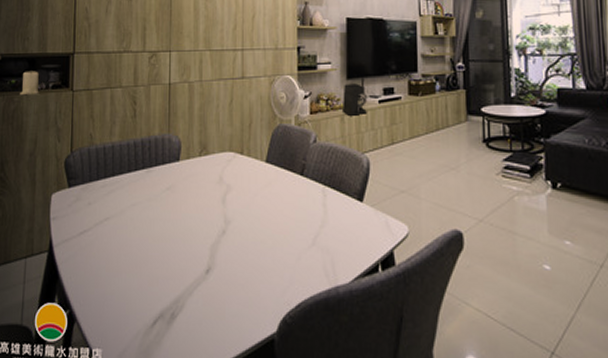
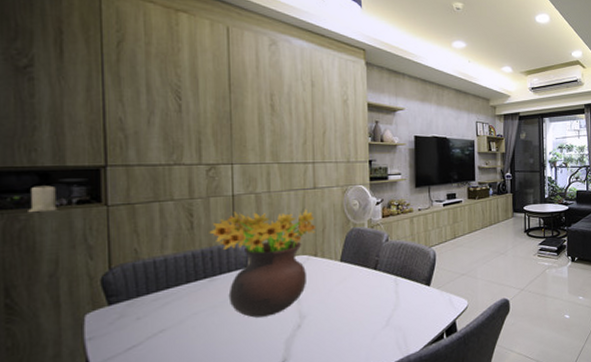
flower arrangement: none [148,100,243,217] -> present [209,208,316,318]
coffee maker: present [341,83,367,117] -> none [411,191,433,219]

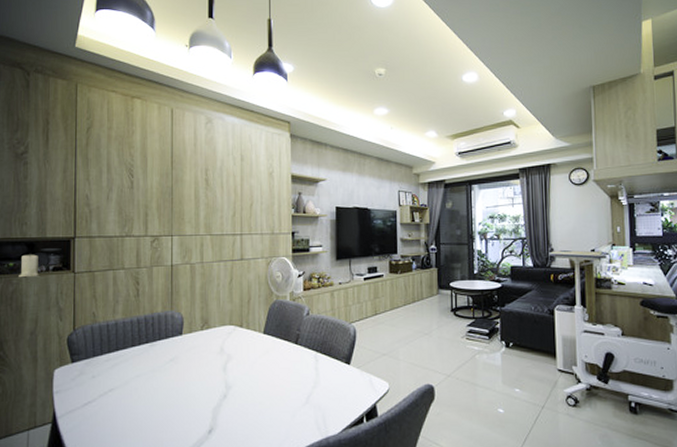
flower arrangement: present [209,208,316,318] -> none [151,279,243,384]

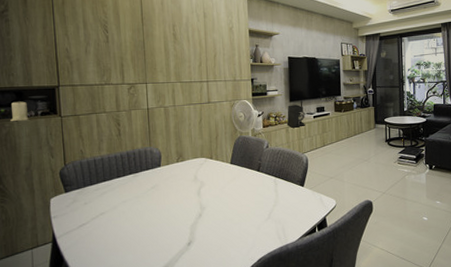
coffee maker: none [331,264,354,293] -> present [286,105,305,129]

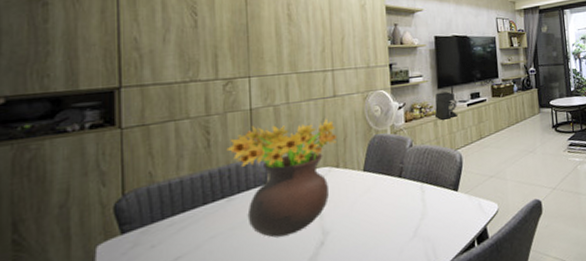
candle: present [10,100,29,122] -> none [39,110,70,142]
flower arrangement: none [132,119,211,207] -> present [226,118,338,238]

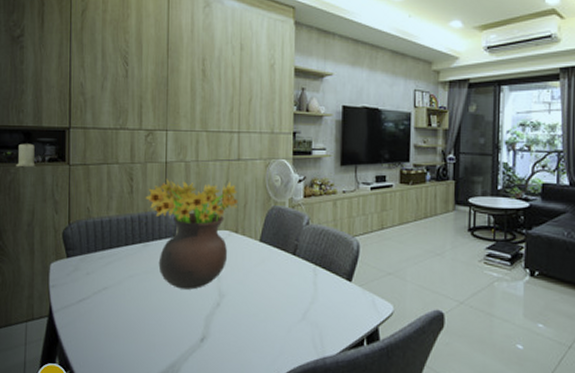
candle: none [39,110,70,142] -> present [16,142,36,168]
coffee maker: present [434,91,457,121] -> none [334,170,359,202]

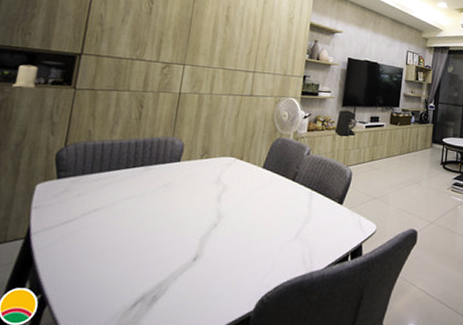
flower arrangement: present [145,179,239,290] -> none [153,108,247,211]
coffee maker: none [334,170,359,202] -> present [334,110,356,137]

